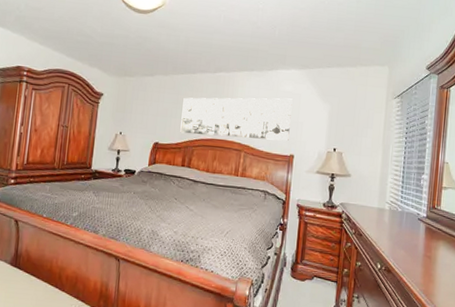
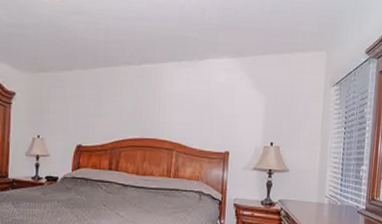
wall art: present [180,97,293,141] -> none [105,90,226,137]

